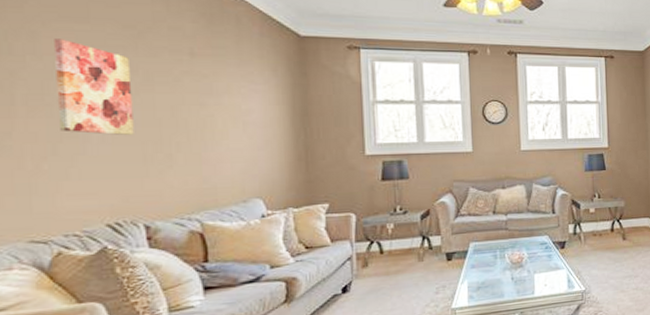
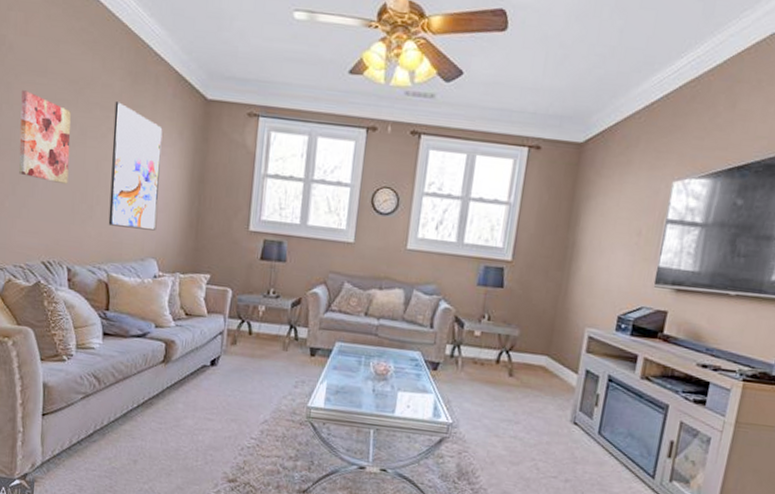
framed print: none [188,44,258,172] -> present [108,102,163,231]

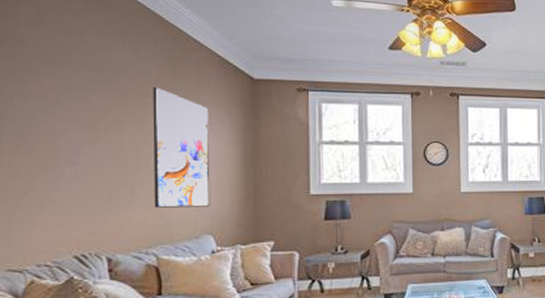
wall art: present [19,90,71,185] -> none [38,83,102,173]

